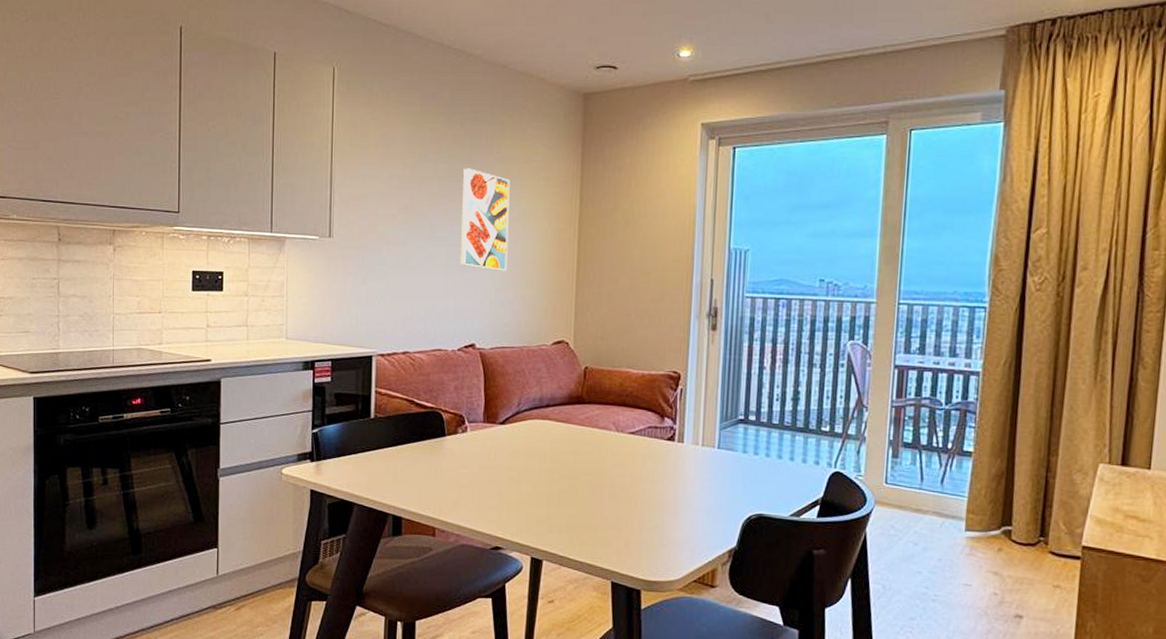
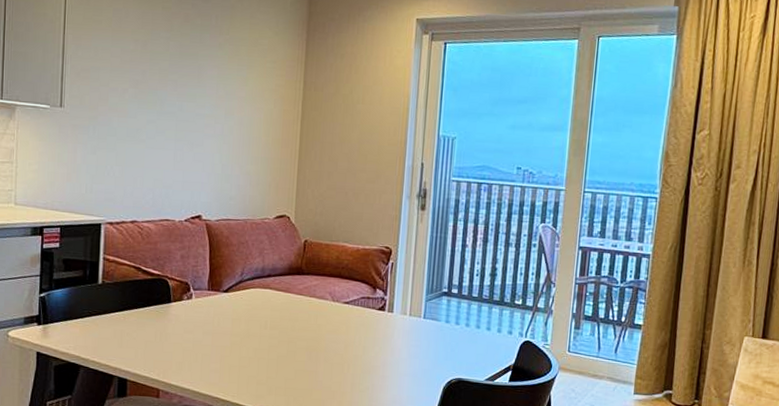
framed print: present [459,168,510,271] -> none [188,47,239,147]

